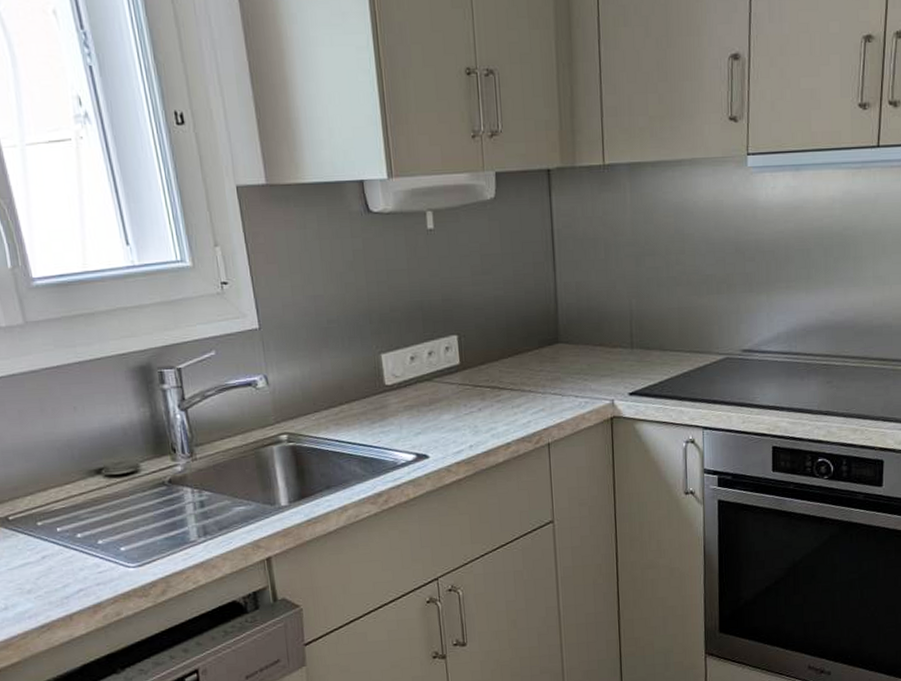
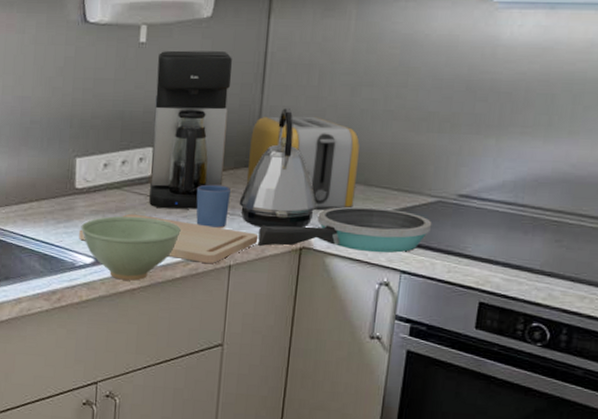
cutting board: none [396,404,572,444] -> present [79,213,259,263]
bowl: none [397,406,497,472] -> present [81,216,181,281]
coffee maker: none [449,232,531,396] -> present [149,50,232,209]
mug: none [506,365,540,409] -> present [196,184,231,229]
kettle: none [549,282,620,403] -> present [240,107,316,228]
toaster: none [550,289,653,380] -> present [247,116,360,211]
frying pan: none [571,370,724,422] -> present [258,206,432,254]

